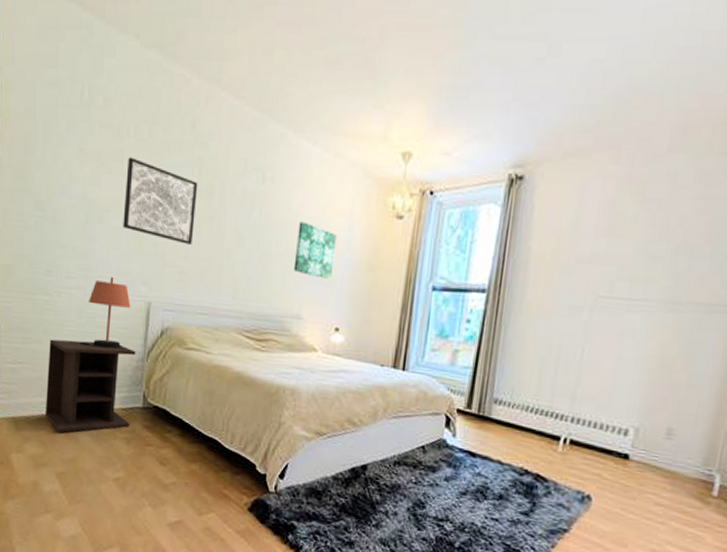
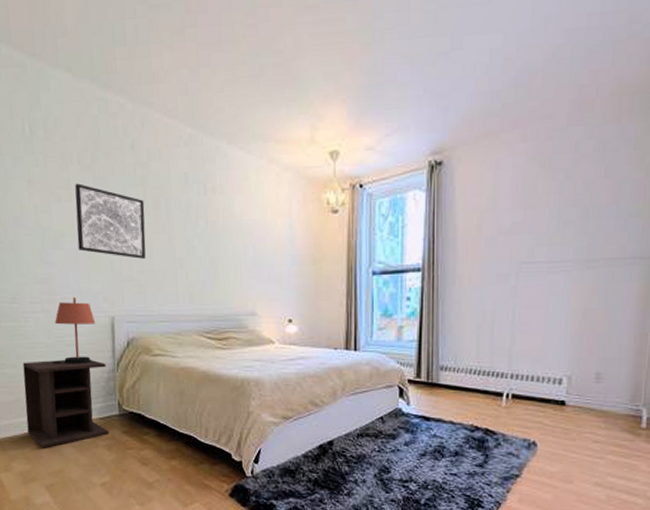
wall art: present [293,221,337,281] -> none [242,225,280,277]

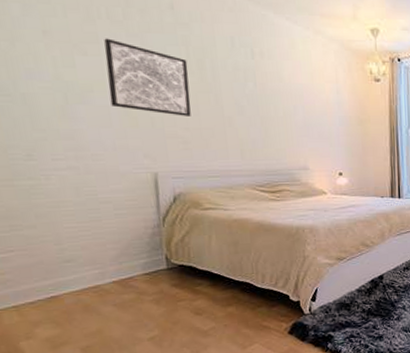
nightstand: present [22,360,110,448] -> none [45,216,157,310]
table lamp: present [52,296,96,364] -> none [83,153,136,223]

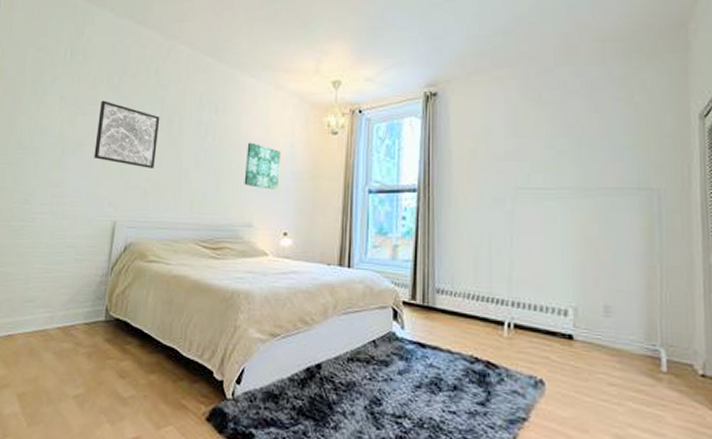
wall art: none [292,89,329,136] -> present [244,142,281,191]

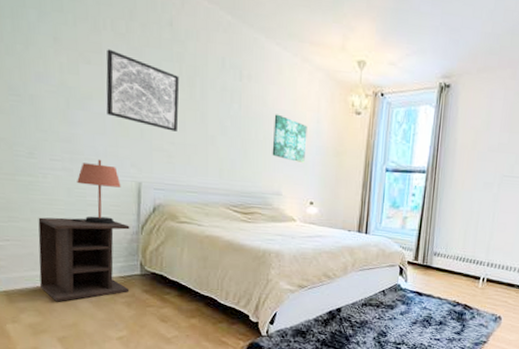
nightstand: none [11,261,101,352] -> present [38,217,130,302]
table lamp: none [49,200,98,267] -> present [71,159,121,225]

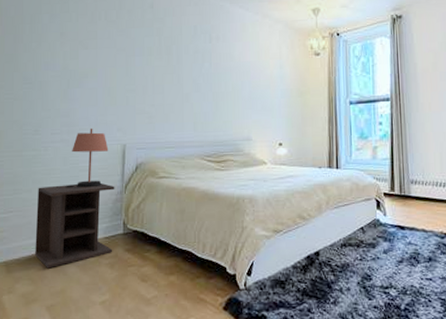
wall art: present [106,49,180,132] -> none [99,35,159,95]
wall art: present [272,114,307,164] -> none [240,66,272,108]

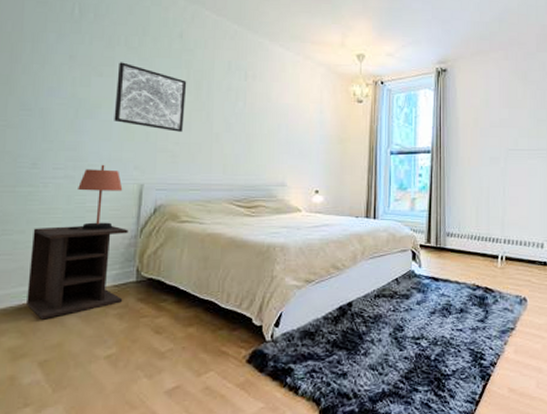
wall art: none [99,35,159,95] -> present [114,62,187,132]

